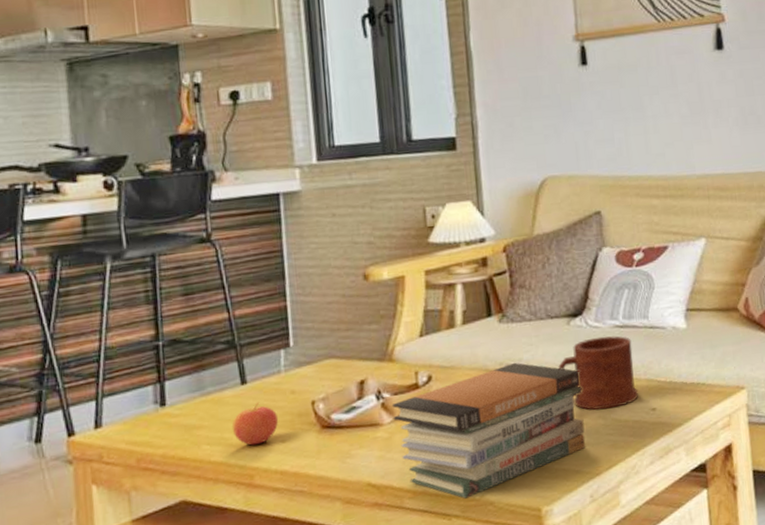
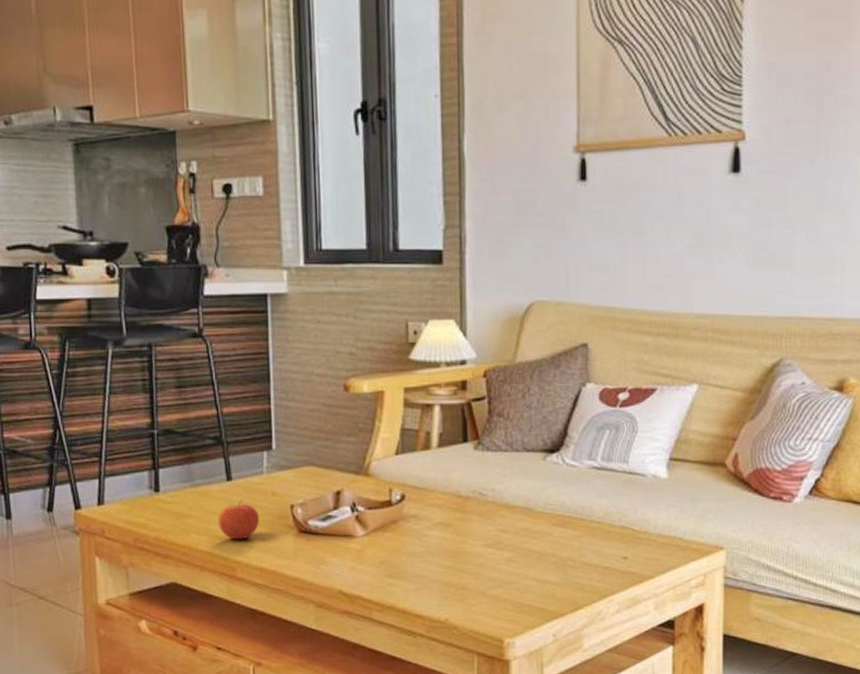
book stack: present [392,362,586,499] -> none [365,492,553,619]
mug: present [558,335,639,410] -> none [531,476,611,551]

